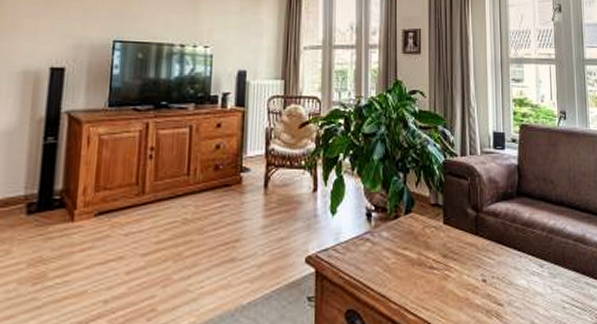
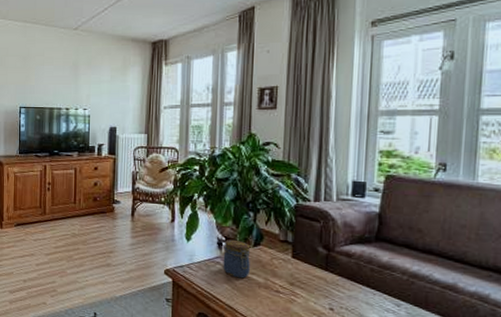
jar: none [373,208,402,257] -> present [223,239,250,279]

